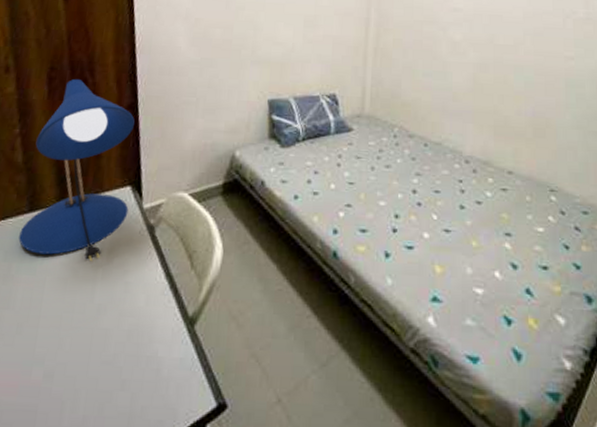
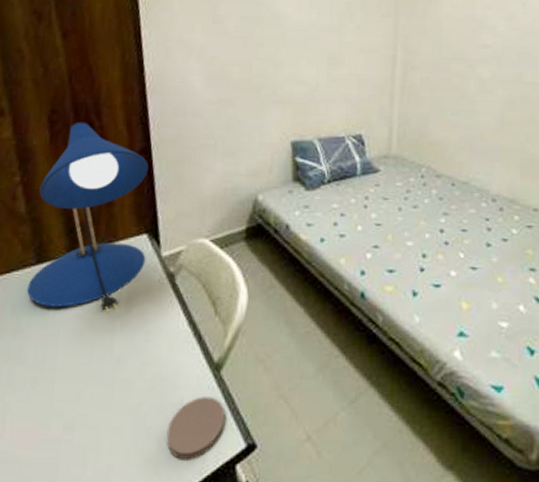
coaster: none [139,351,198,416] -> present [166,397,225,460]

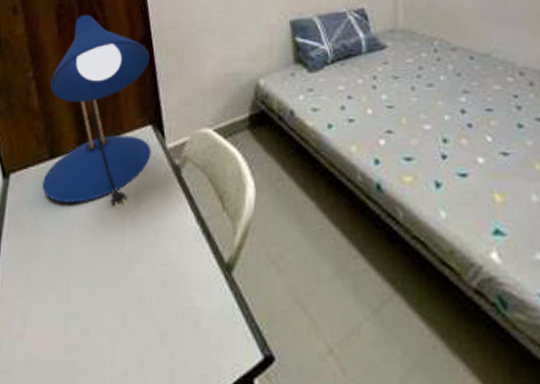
coaster: present [166,397,225,460] -> none [180,300,239,371]

